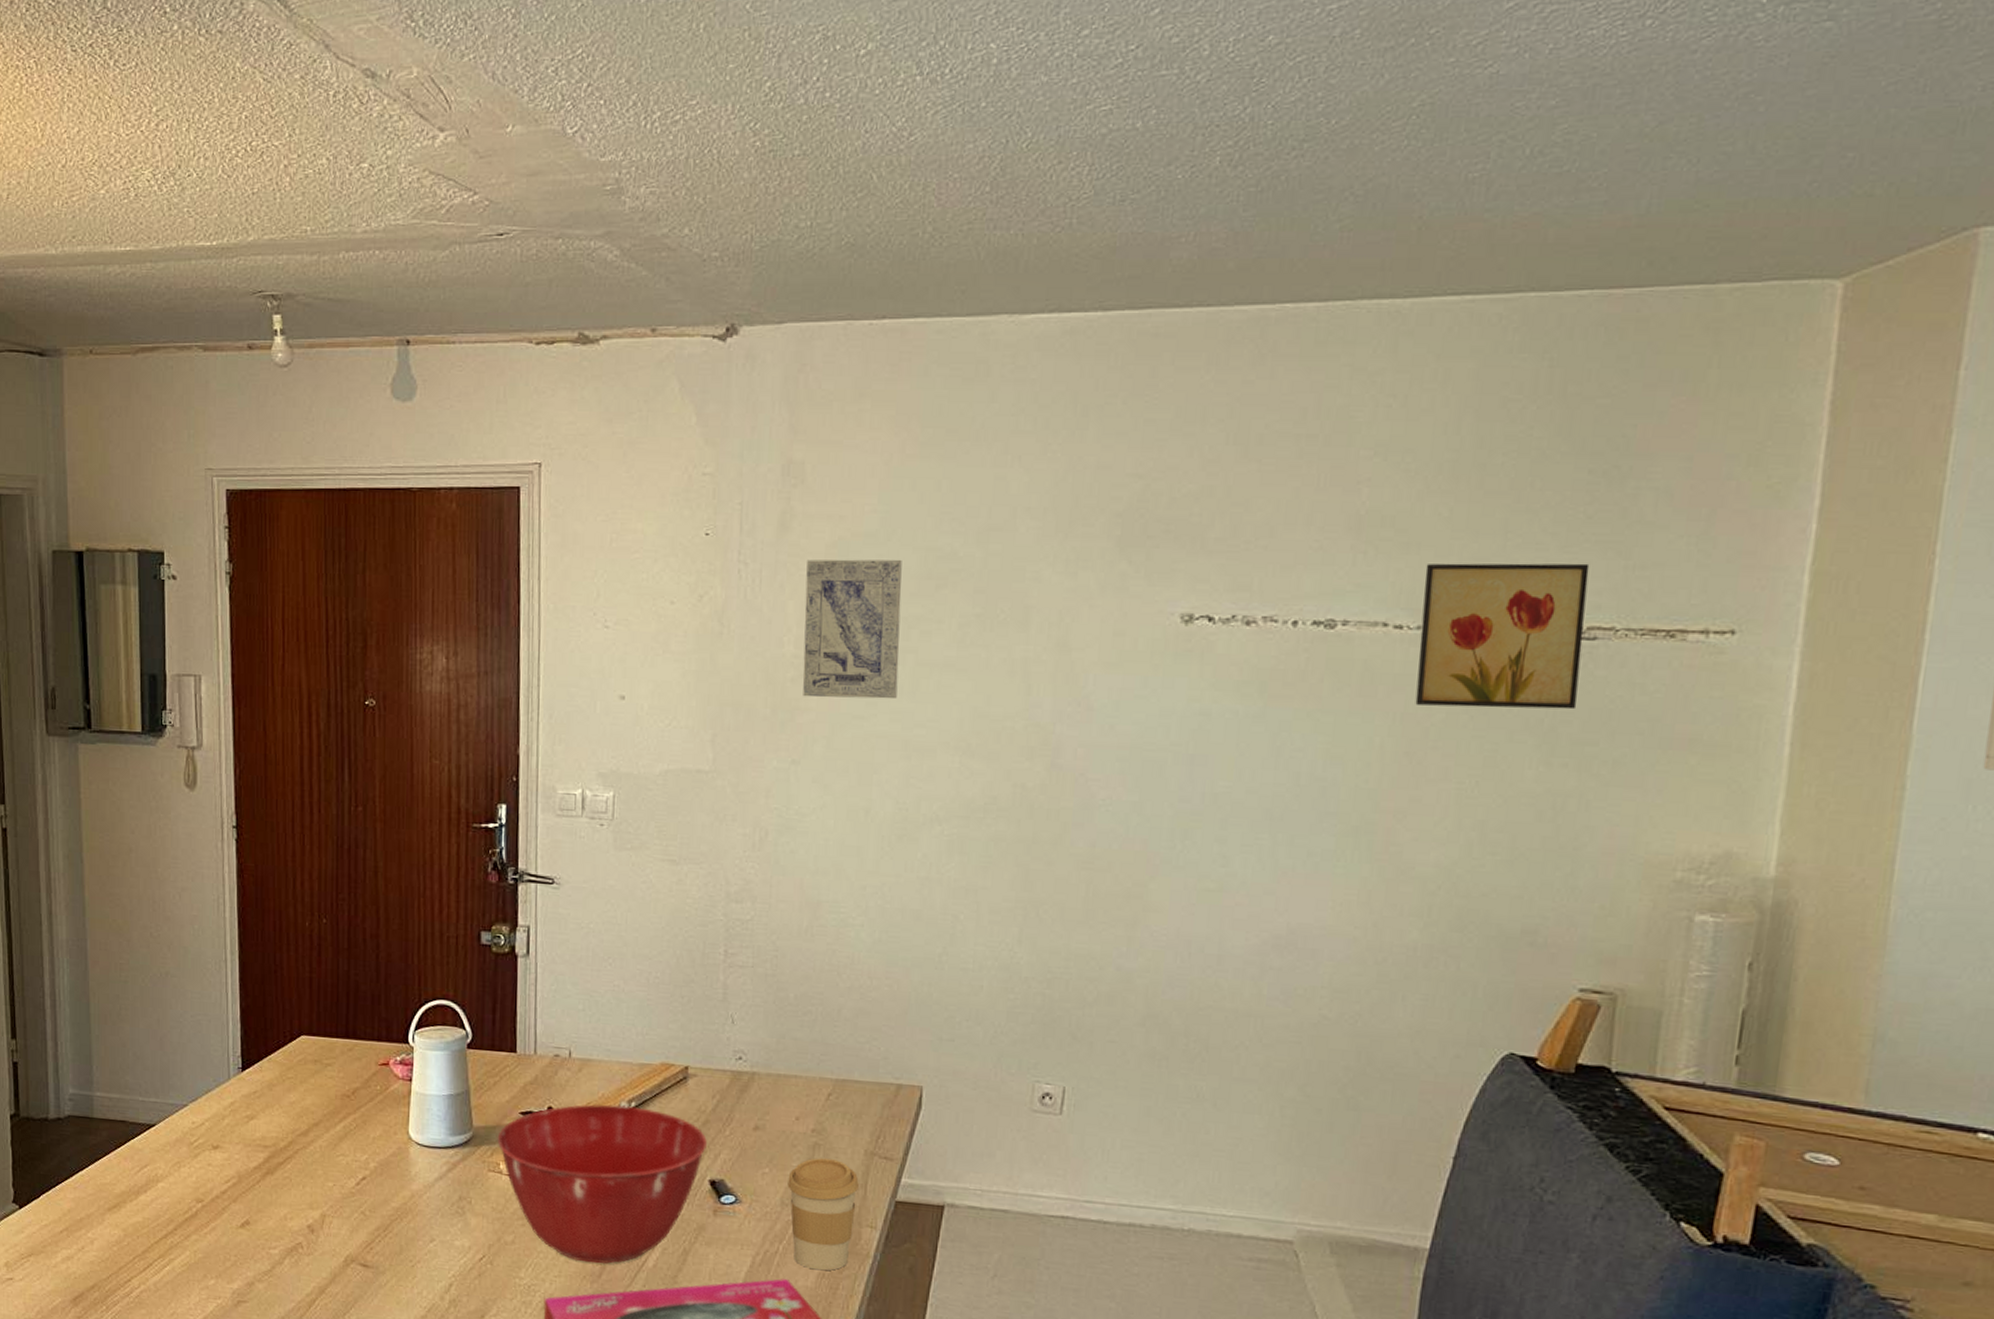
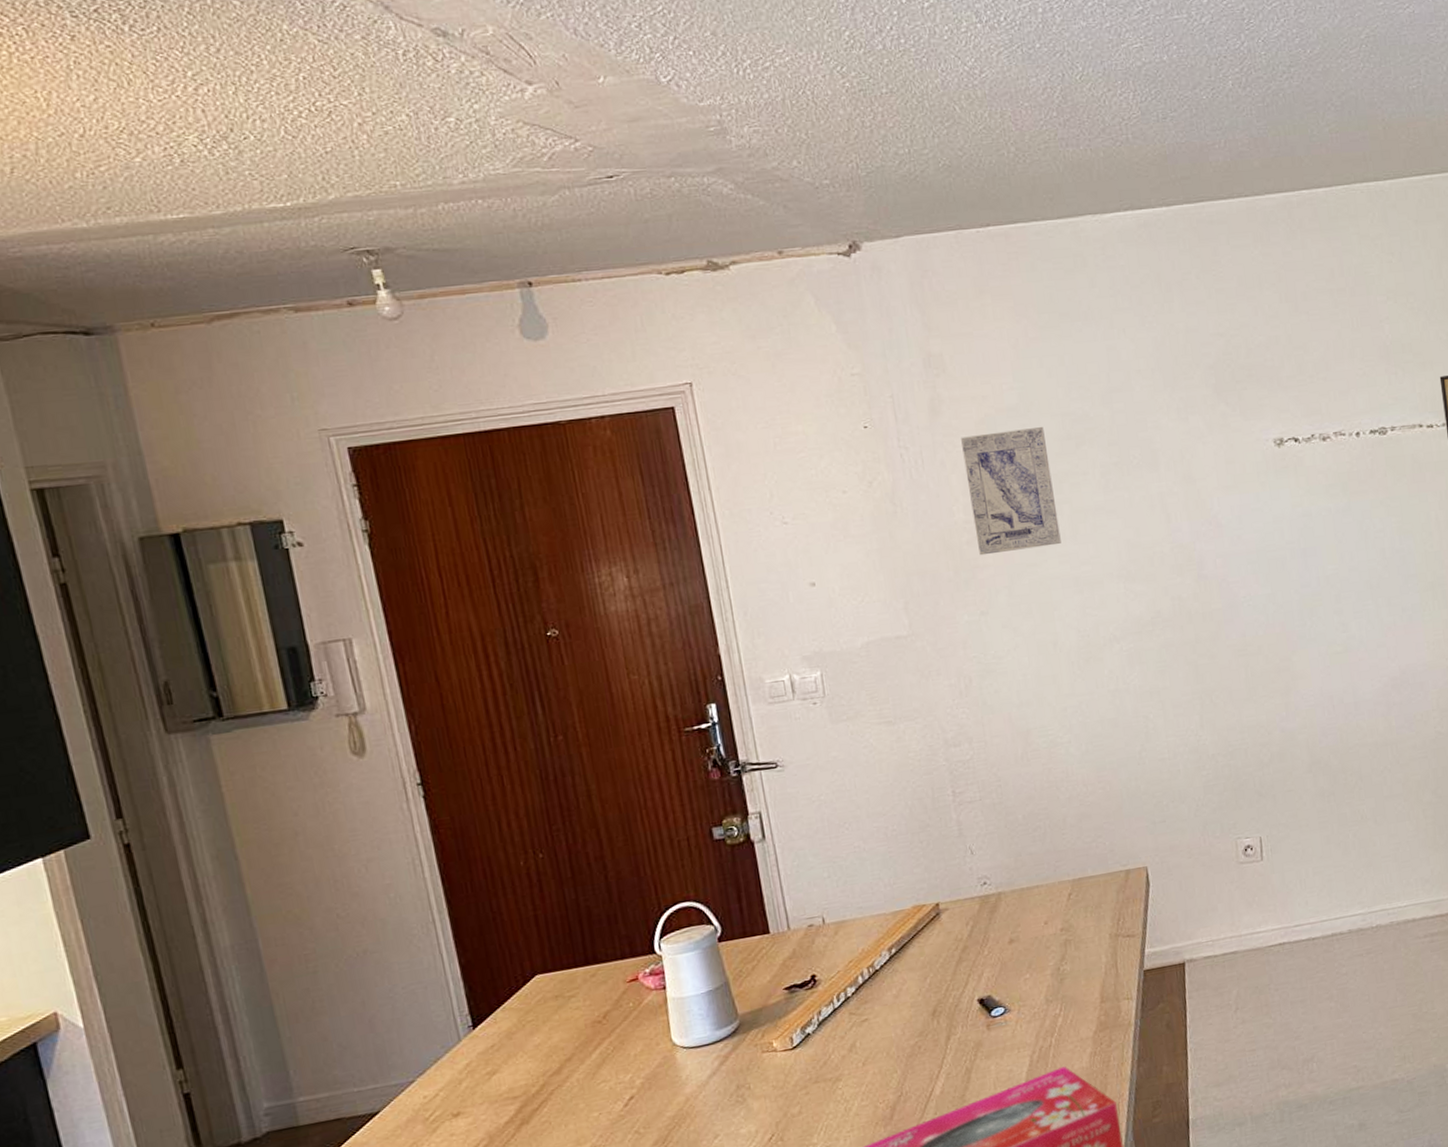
mixing bowl: present [497,1103,707,1264] -> none [765,950,970,1112]
coffee cup: present [787,1158,859,1271] -> none [1047,949,1114,1052]

